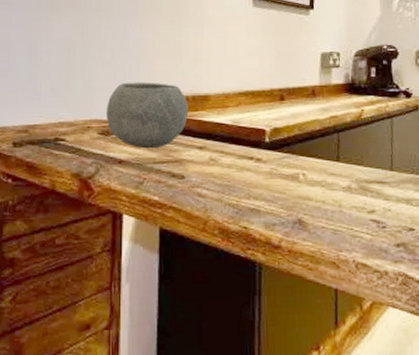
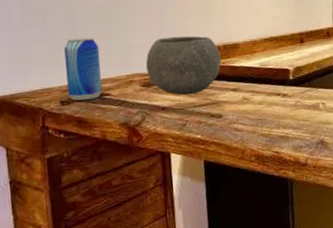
beer can: none [22,75,59,143] -> present [64,37,102,101]

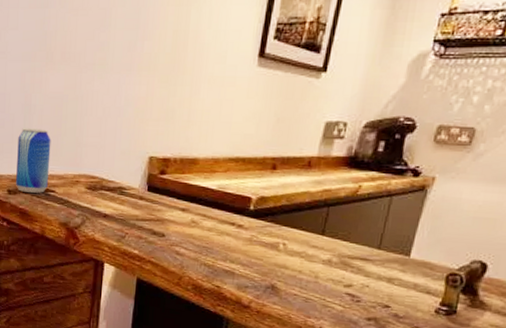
bowl: present [145,36,222,96] -> none [94,140,176,207]

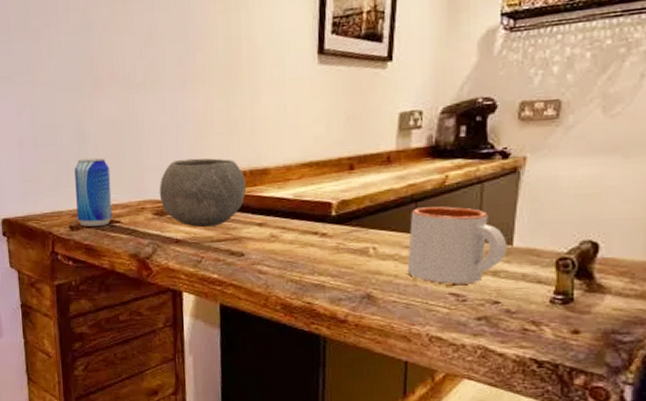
bowl: none [94,140,176,207] -> present [159,158,247,228]
mug: none [311,212,406,287] -> present [407,206,508,284]

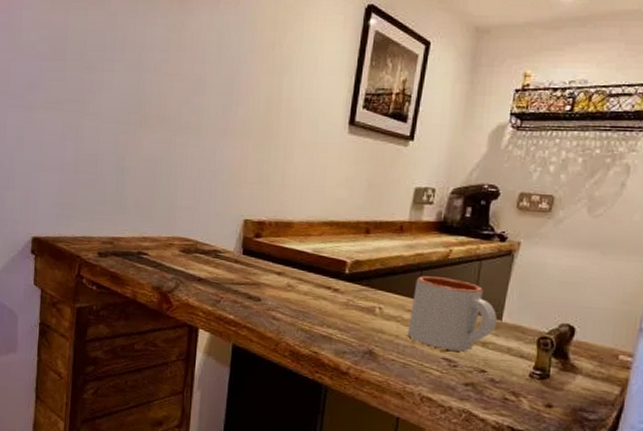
beer can: present [74,157,112,226] -> none [107,189,145,256]
bowl: present [159,158,247,228] -> none [188,202,271,270]

